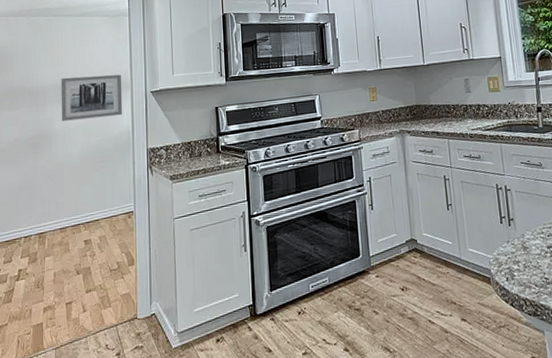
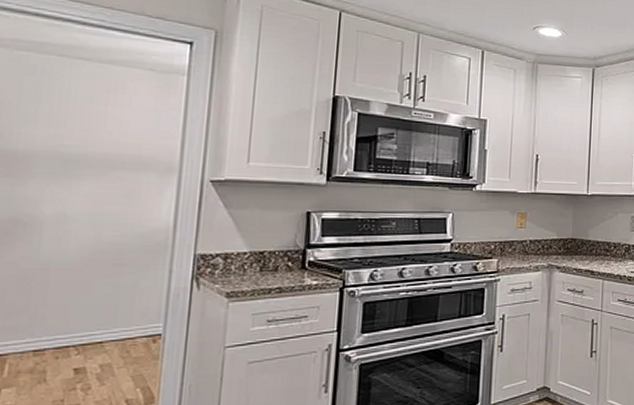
wall art: present [61,74,123,121] -> none [54,144,166,206]

